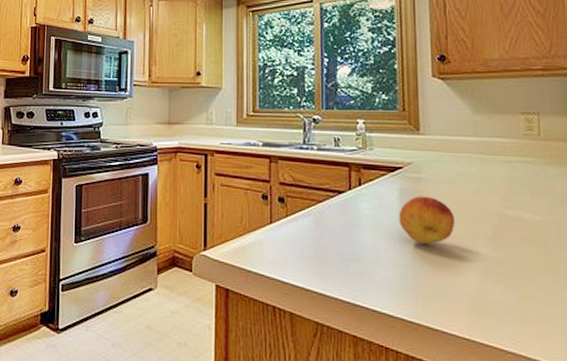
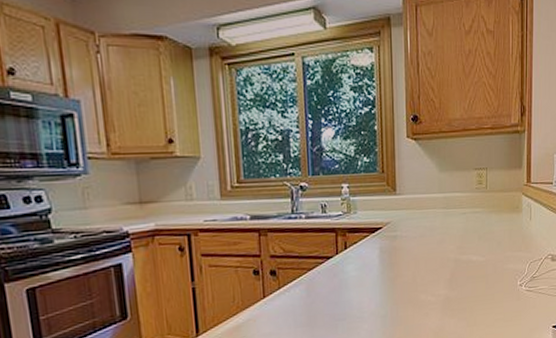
fruit: present [398,196,456,244] -> none [379,251,424,295]

